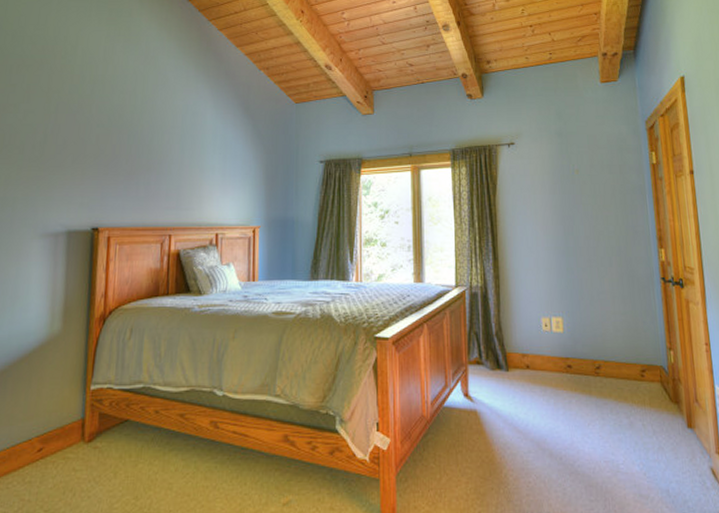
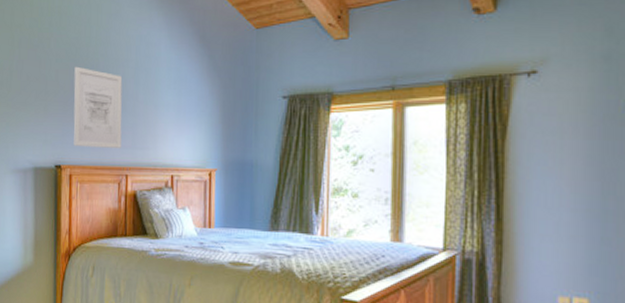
wall art: none [113,132,168,211] -> present [73,66,123,149]

